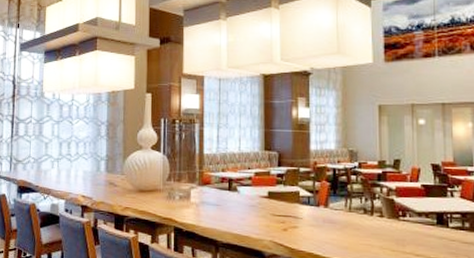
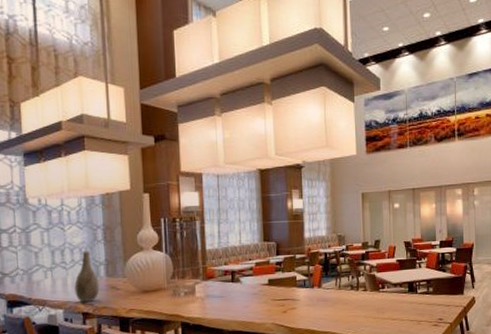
vase: none [76,145,99,196] -> present [74,251,100,303]

